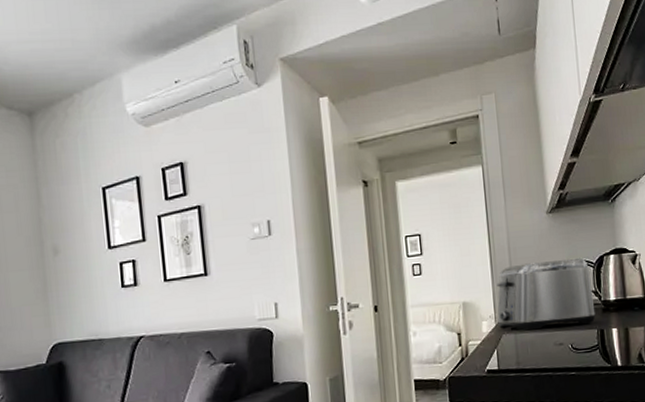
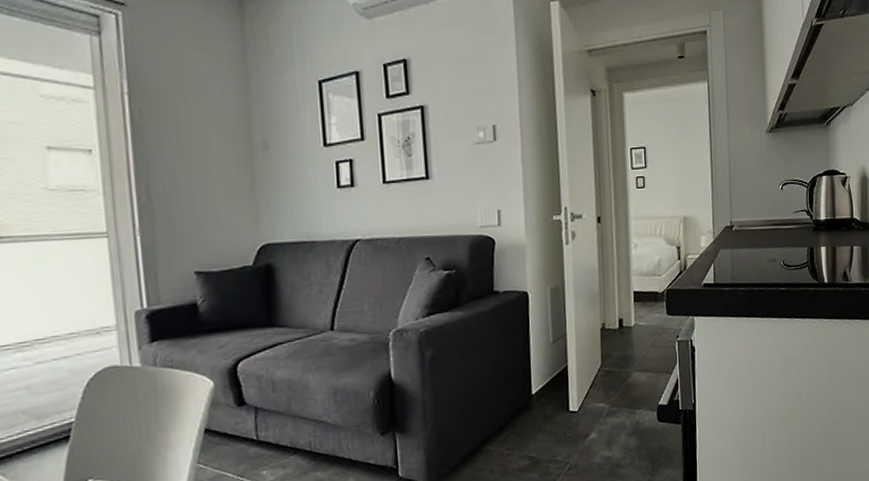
toaster: present [497,258,596,331] -> none [715,178,807,247]

